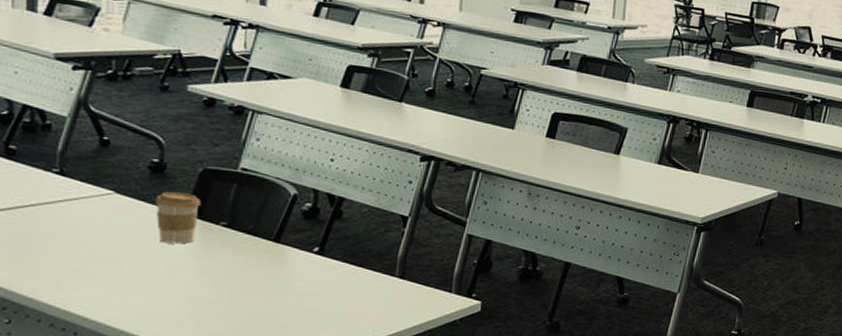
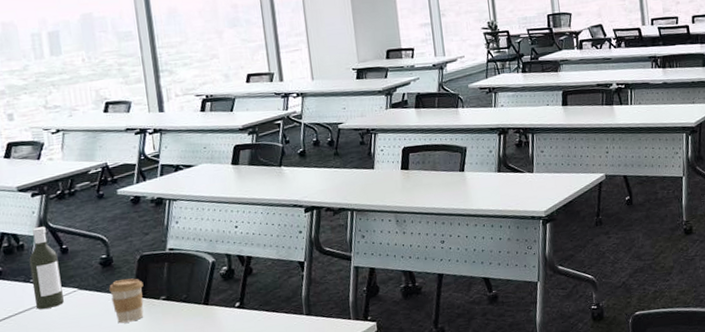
bottle: none [54,107,94,208] -> present [28,226,64,309]

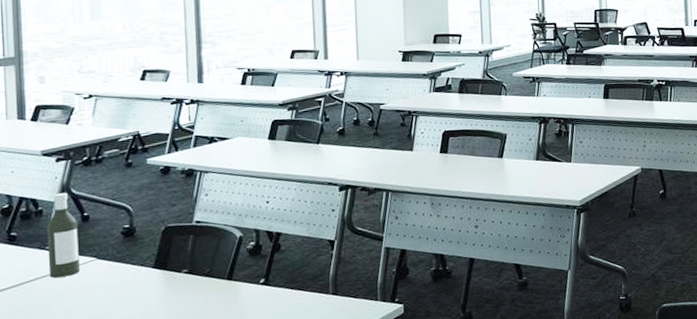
coffee cup: present [109,278,144,323] -> none [129,250,166,296]

